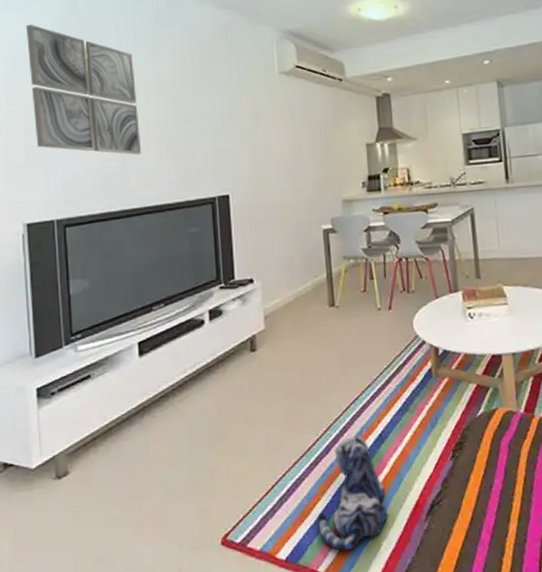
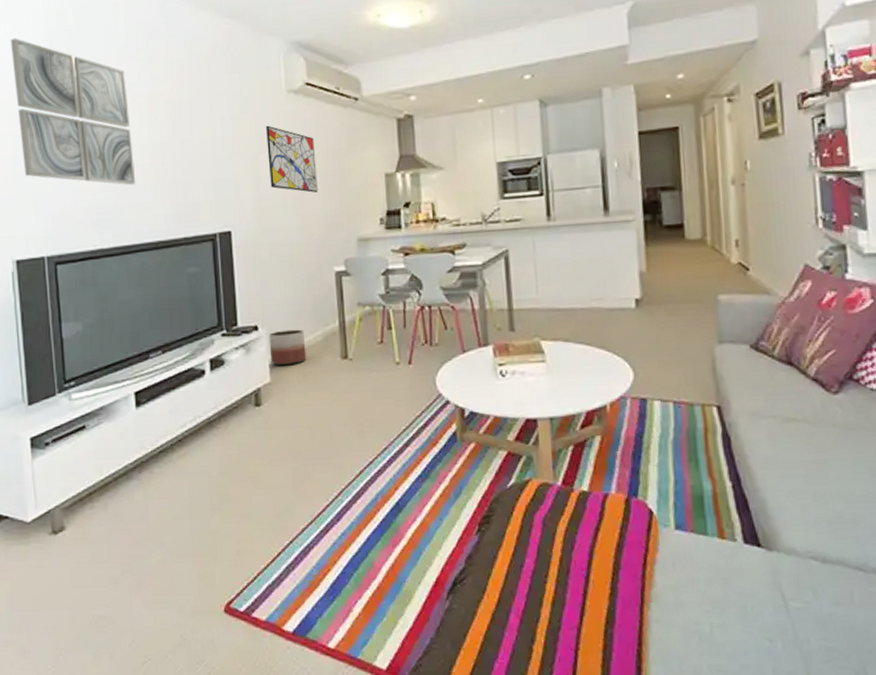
wall art: none [261,102,307,161] -> present [266,125,318,193]
planter: none [263,281,298,314] -> present [268,329,307,365]
plush toy: present [318,436,389,551] -> none [328,504,406,627]

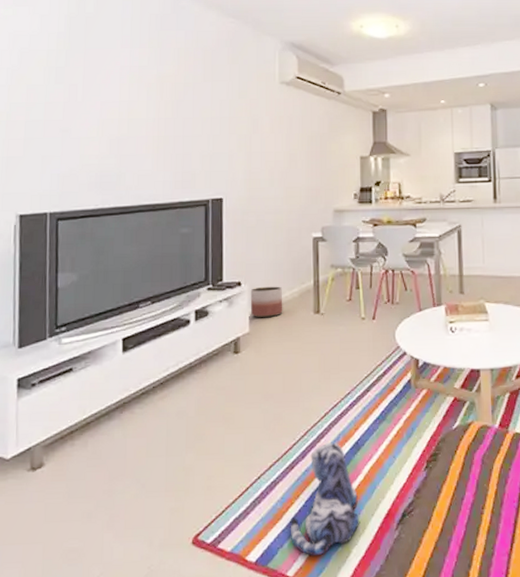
wall art: present [10,38,136,186] -> none [32,19,139,154]
wall art: present [266,125,318,193] -> none [259,110,302,169]
plush toy: none [328,504,406,627] -> present [290,443,360,556]

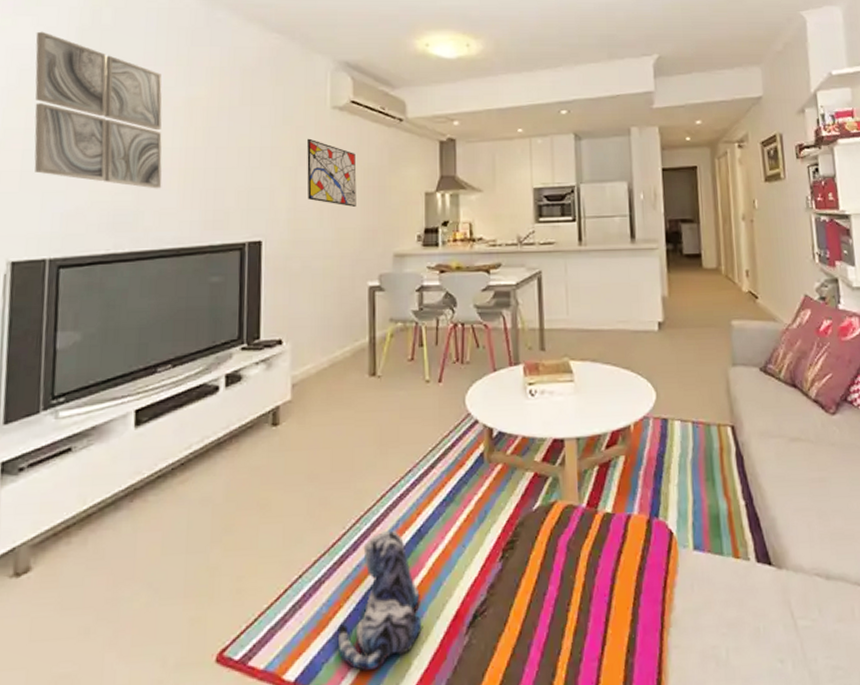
wall art: none [32,19,139,154] -> present [34,31,162,189]
planter: present [250,286,283,317] -> none [292,344,332,382]
wall art: none [259,110,302,169] -> present [307,138,357,207]

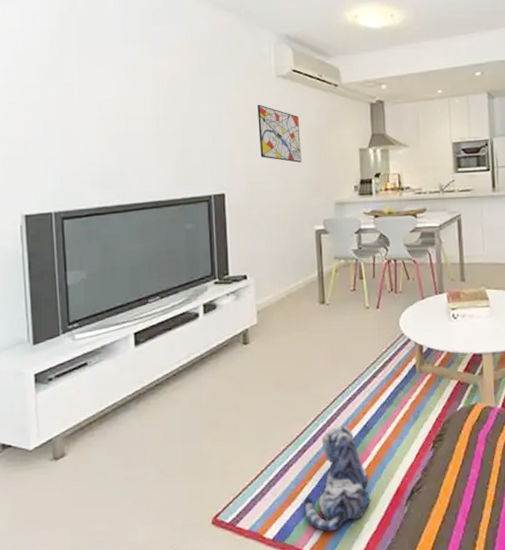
wall art: present [34,31,162,189] -> none [24,17,140,152]

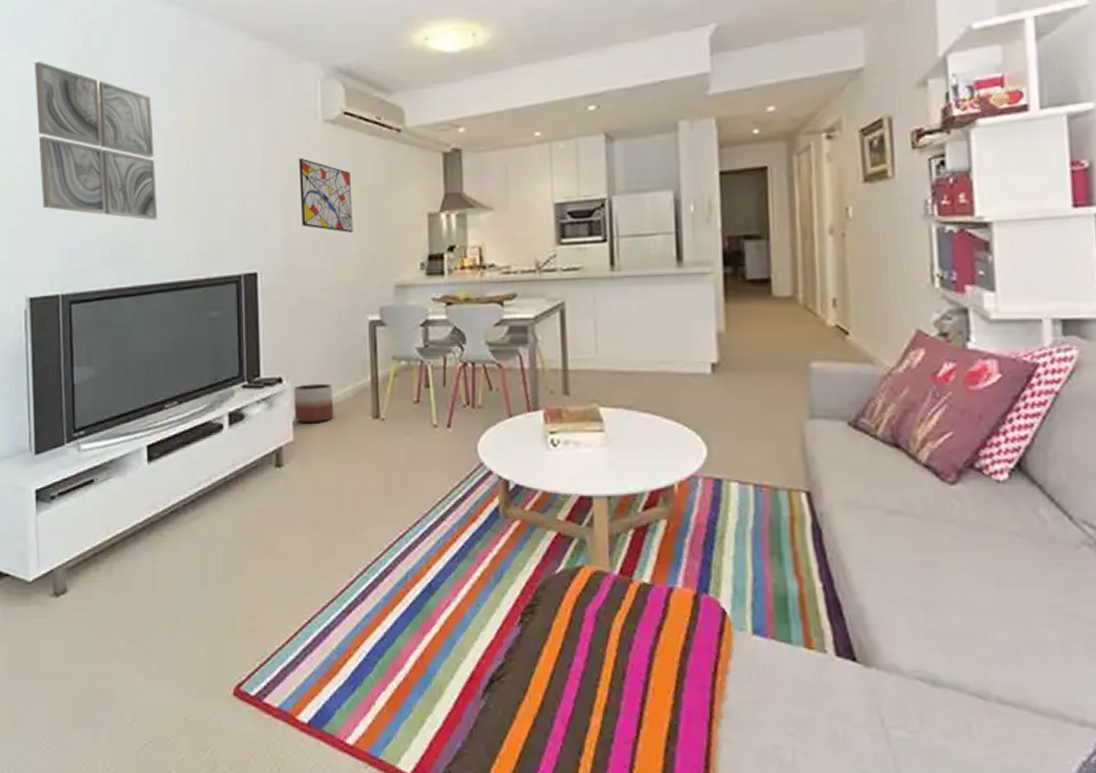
wall art: none [24,17,140,152] -> present [34,61,158,221]
planter: none [256,278,289,309] -> present [293,383,334,422]
plush toy: present [304,427,371,532] -> none [348,583,436,723]

